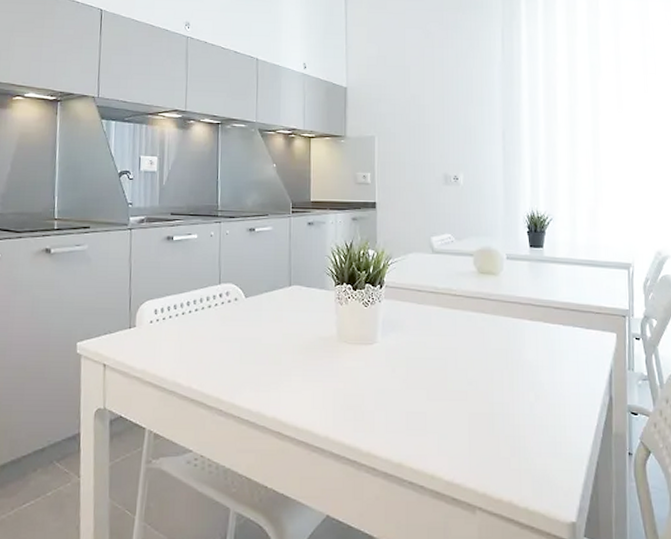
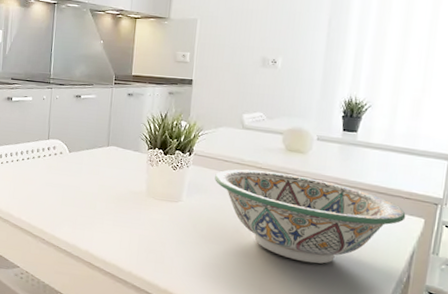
decorative bowl: none [410,298,599,397] -> present [215,169,406,264]

